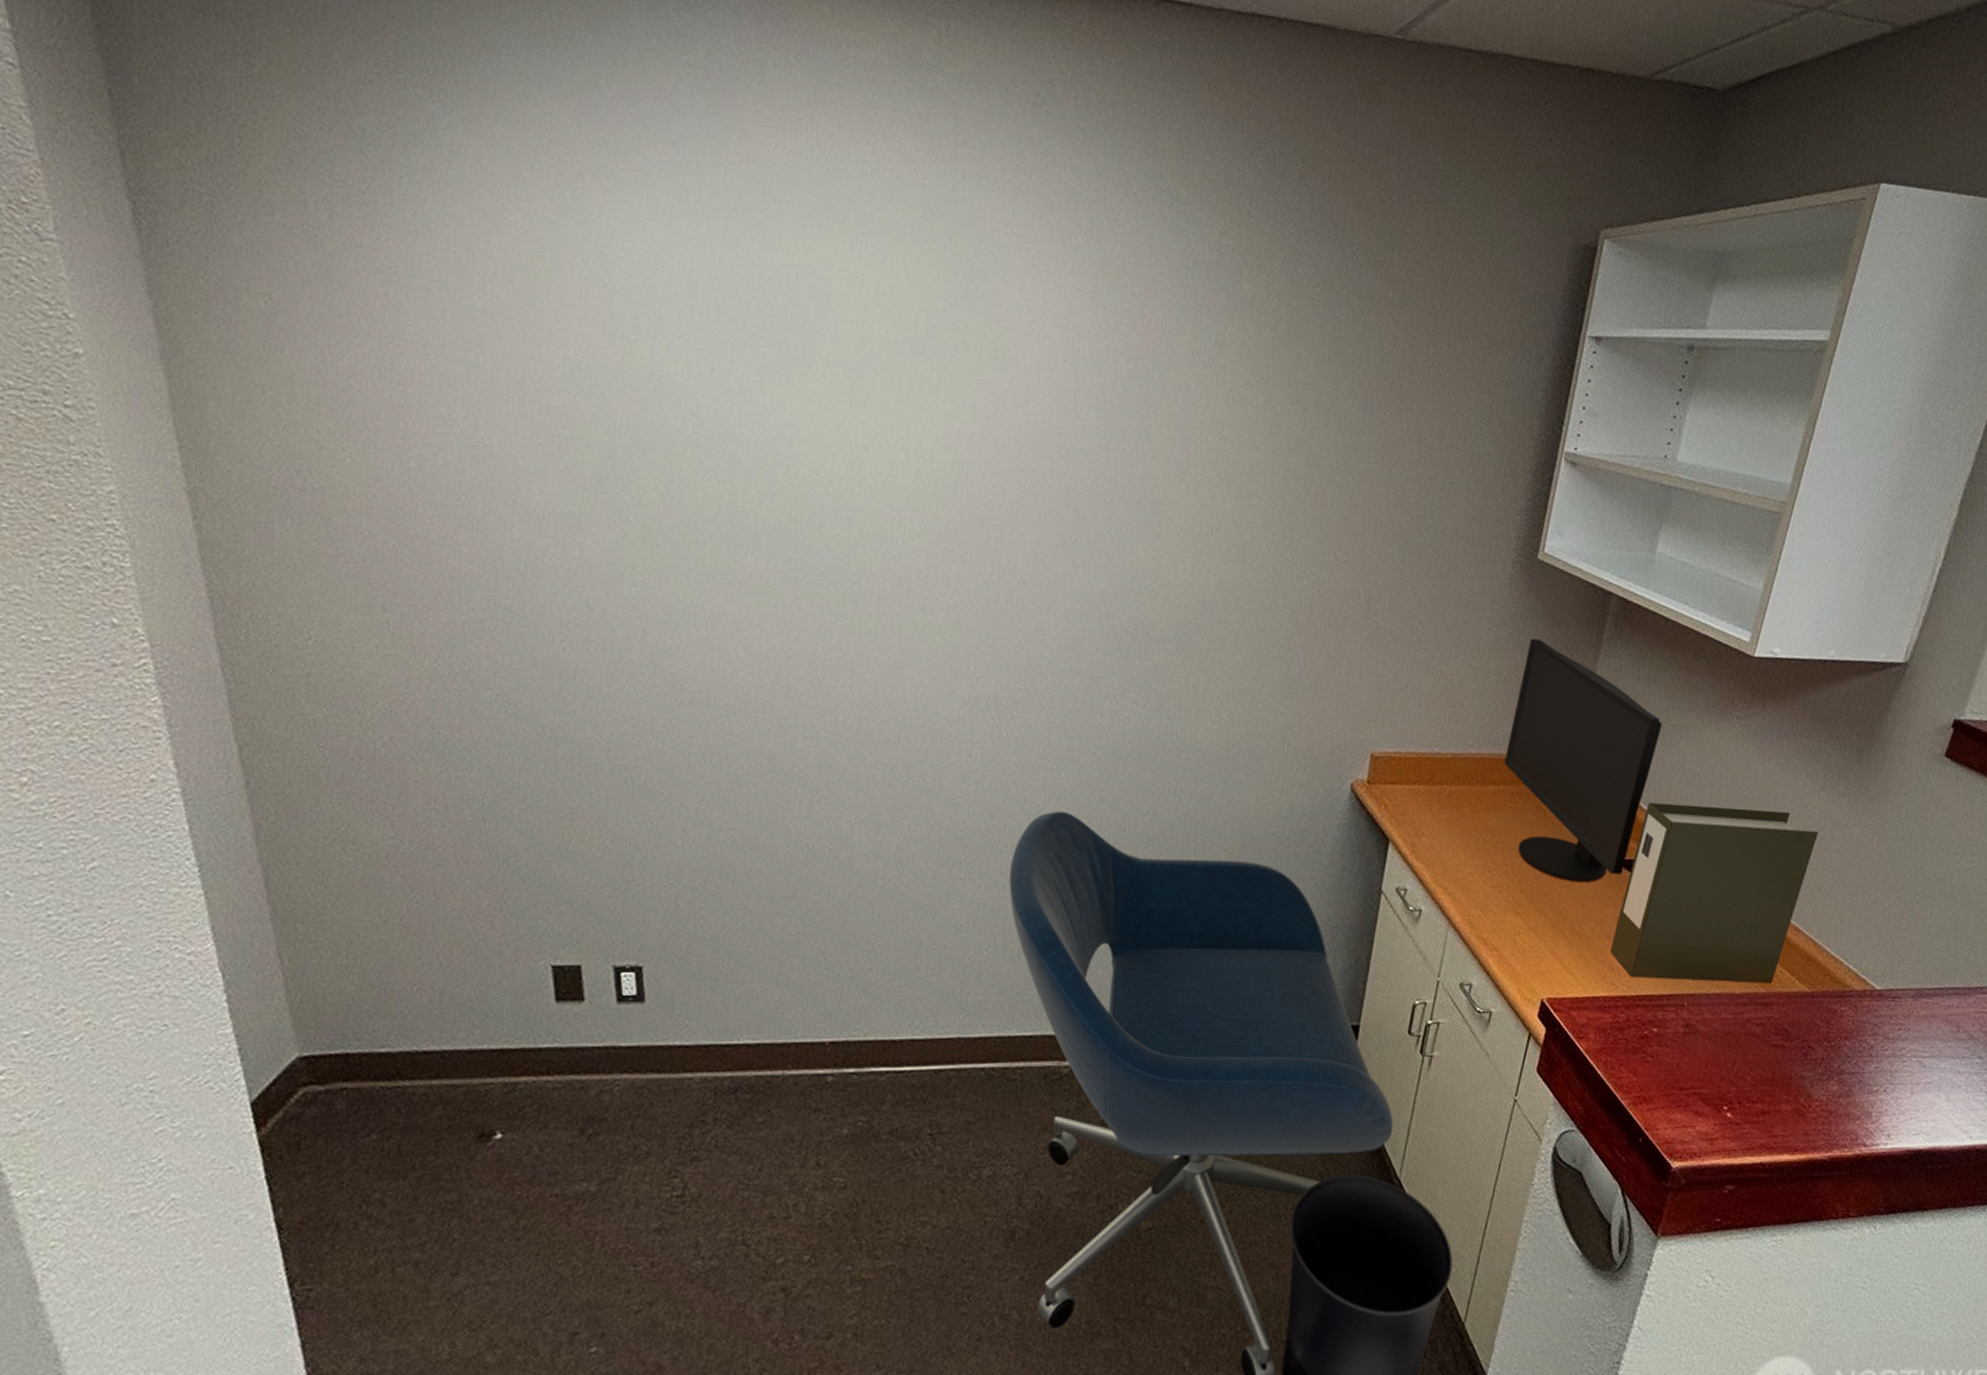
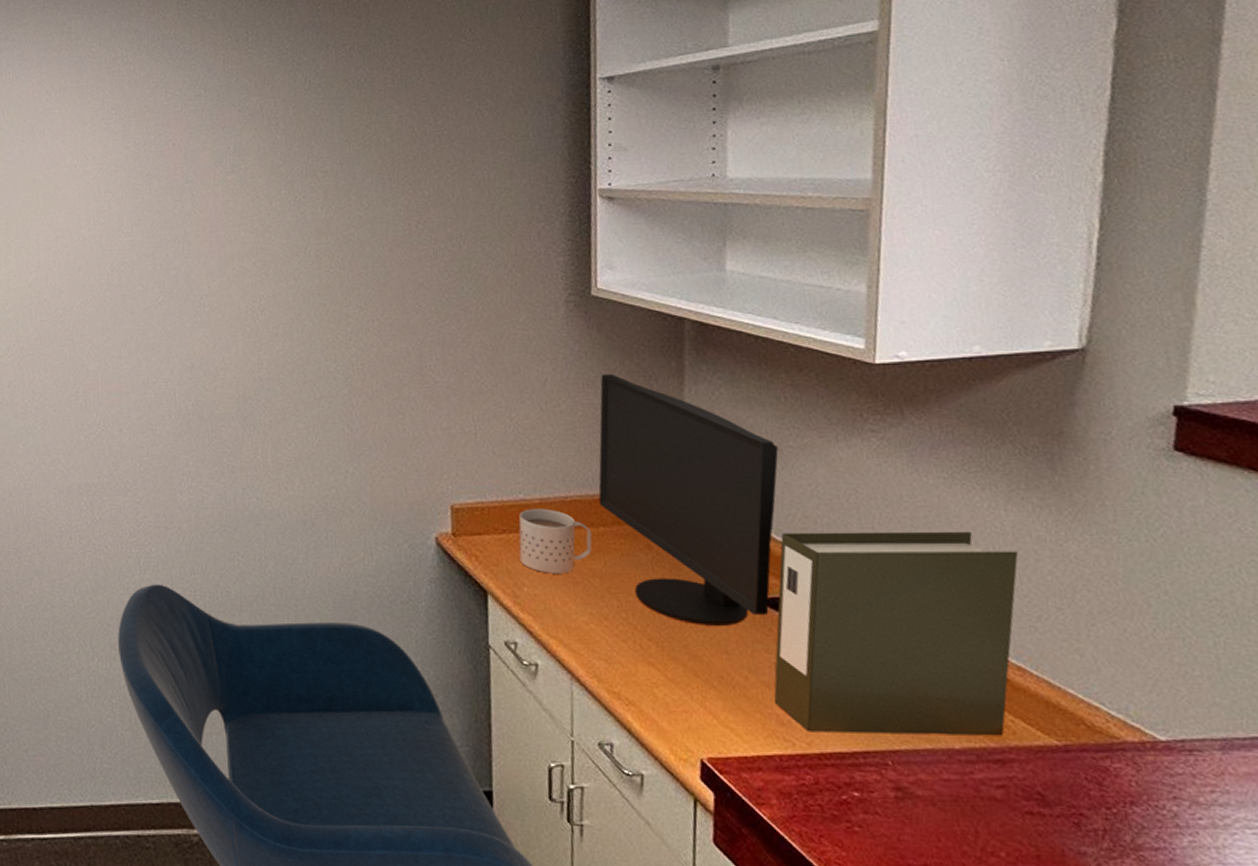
mug: none [1424,762,1492,827] -> present [518,508,593,574]

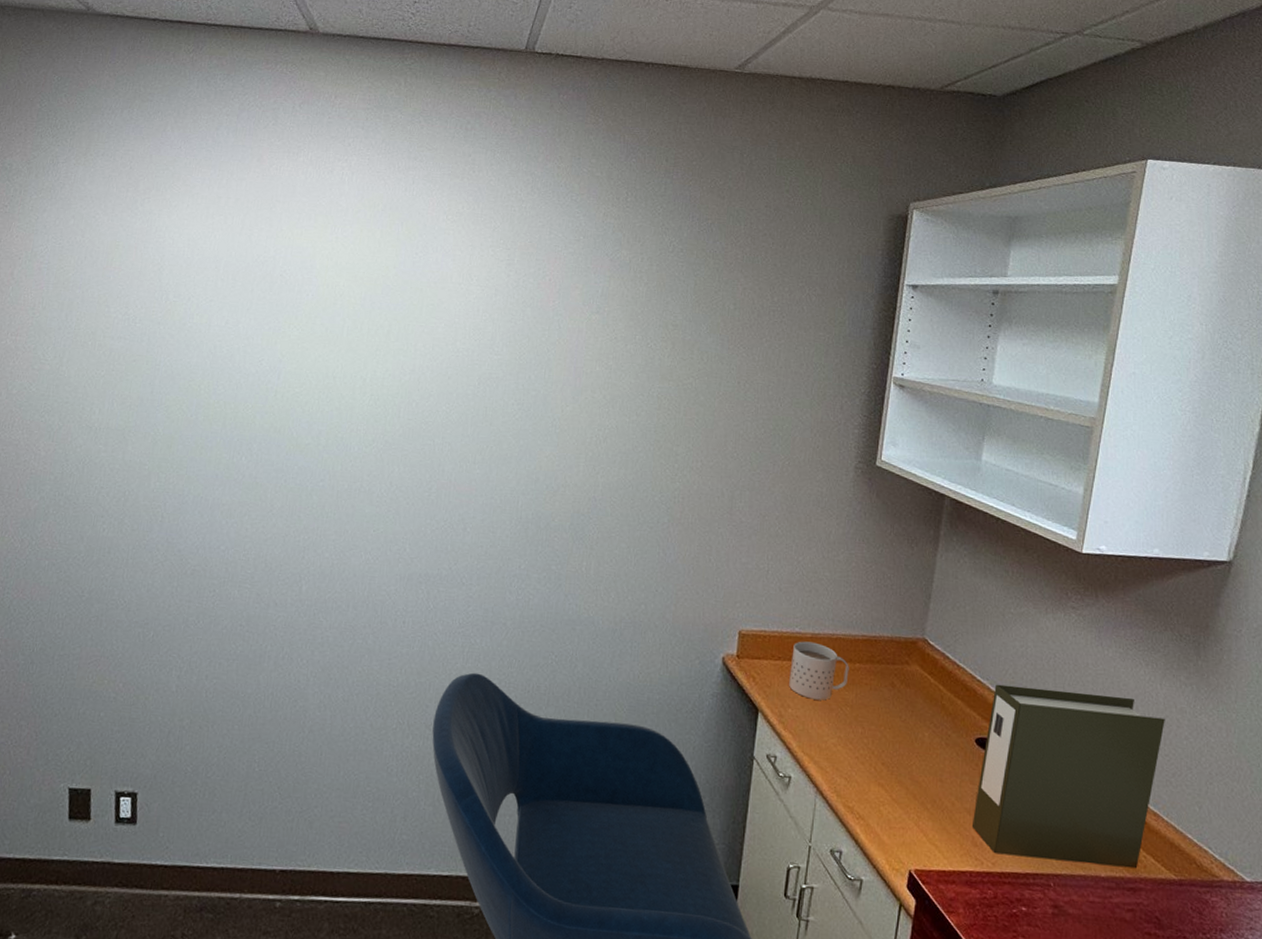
computer monitor: present [598,373,779,627] -> none [859,533,1002,759]

